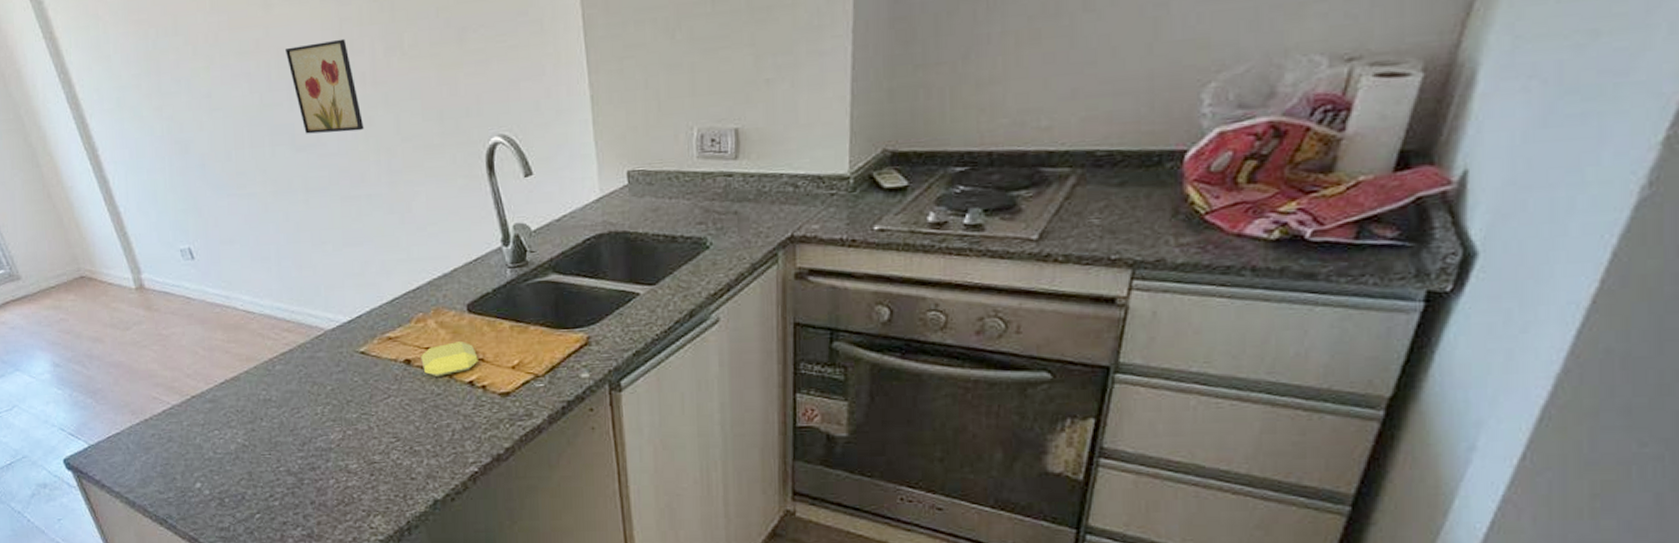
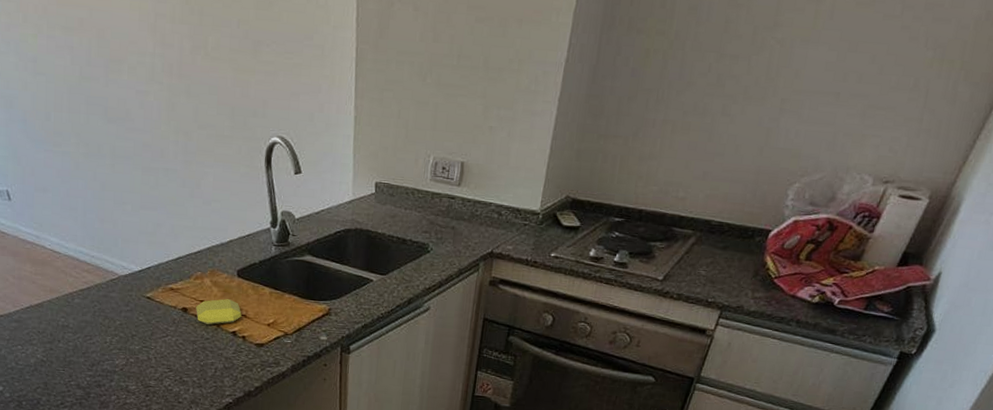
wall art: present [286,38,364,134] -> none [106,30,168,114]

